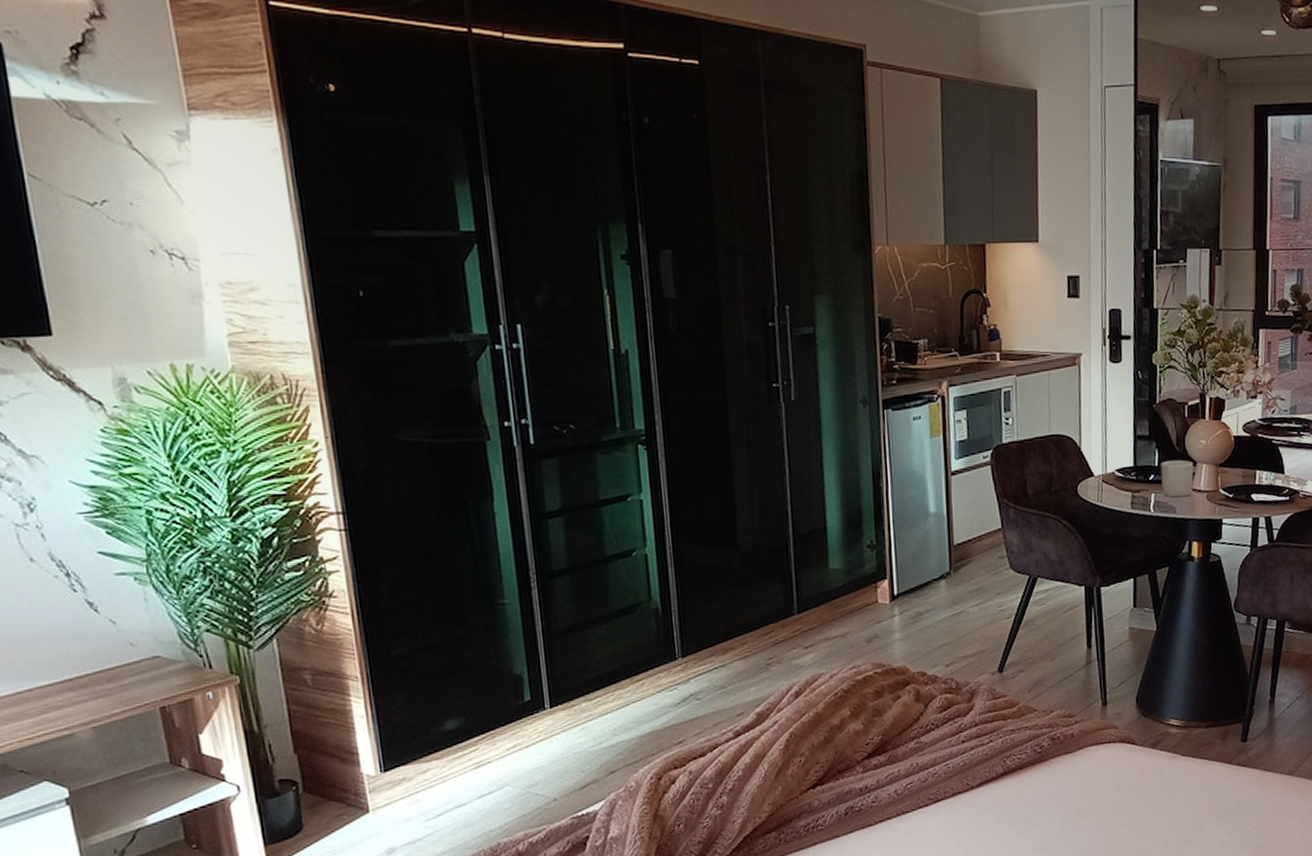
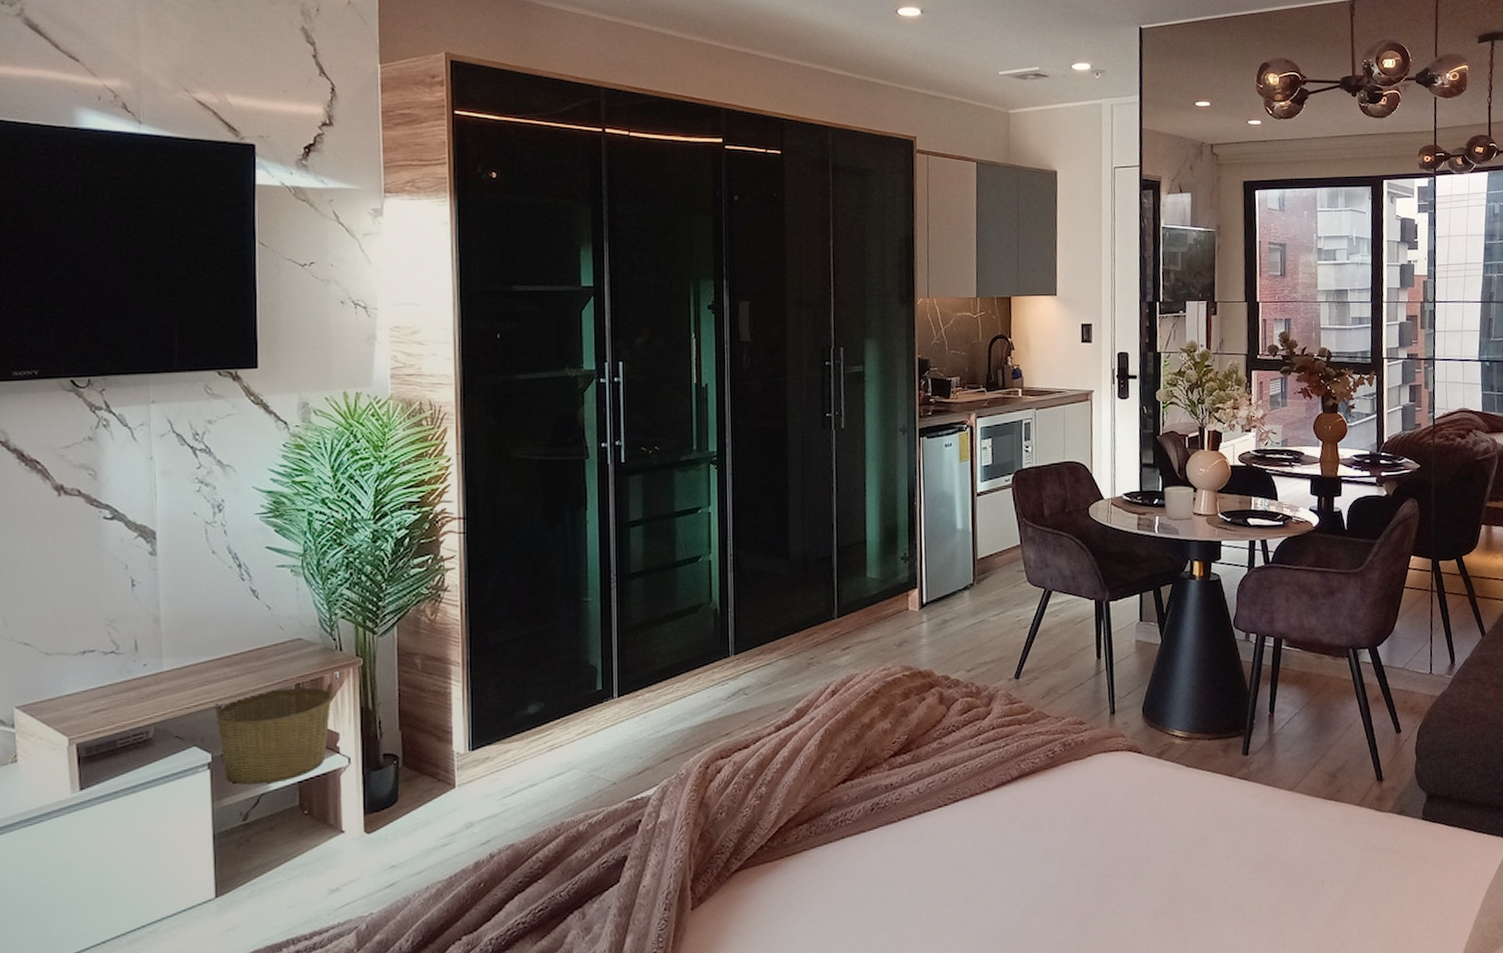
basket: none [63,704,209,821] -> present [215,683,332,786]

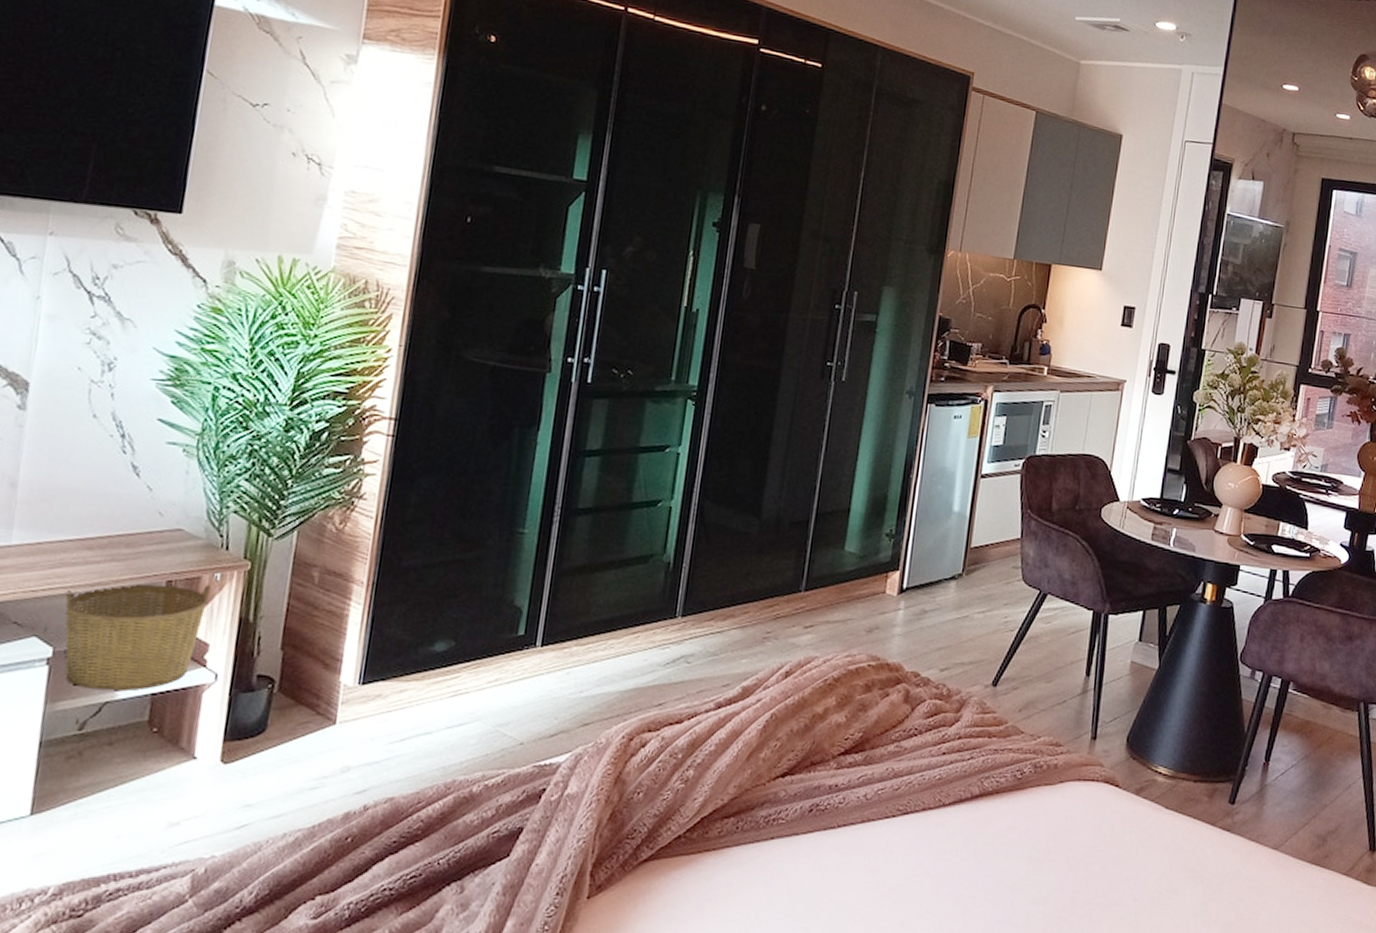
mug: present [1164,486,1194,520] -> none [1184,497,1219,537]

